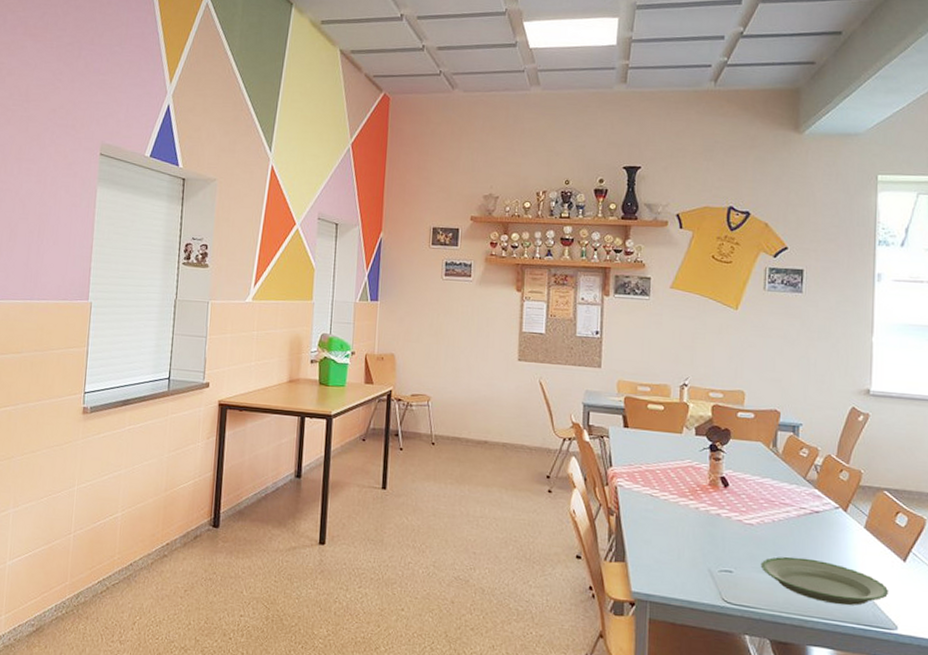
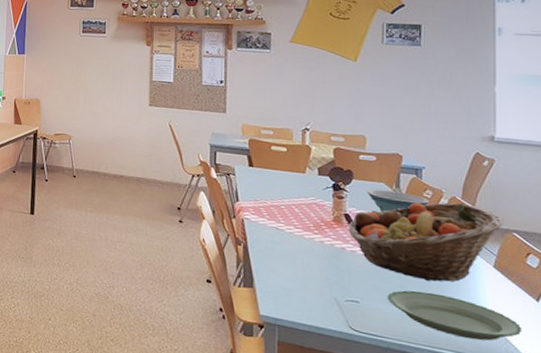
fruit basket: none [724,461,875,546] -> present [348,202,503,282]
bowl: none [744,449,806,474] -> present [367,189,430,212]

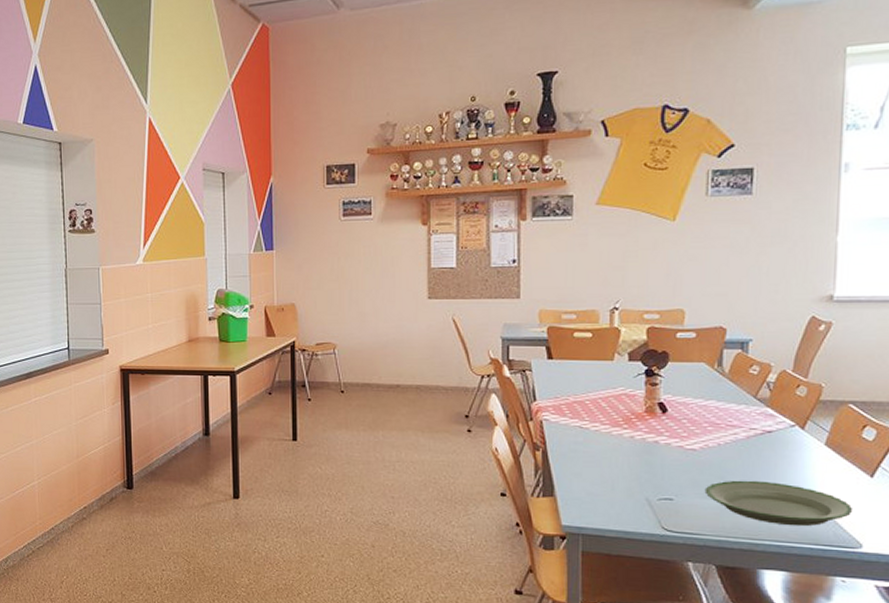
fruit basket: present [348,202,503,282] -> none [662,377,839,468]
bowl: present [367,189,430,212] -> none [684,371,756,396]

